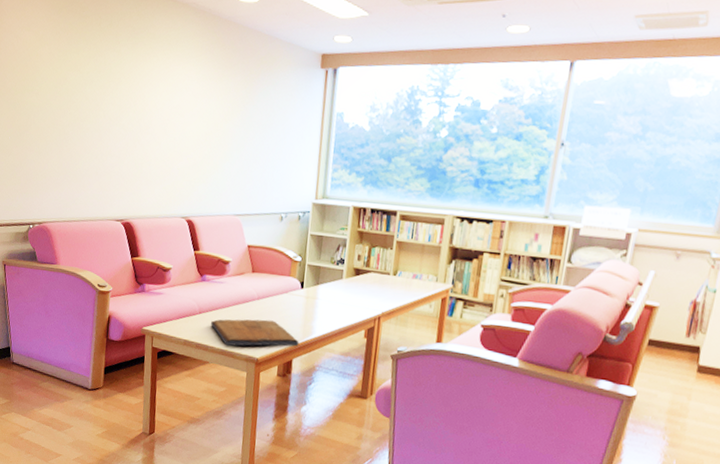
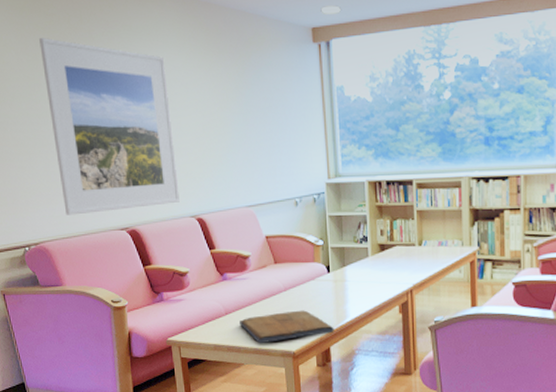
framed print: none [69,37,180,203] -> present [39,38,180,215]

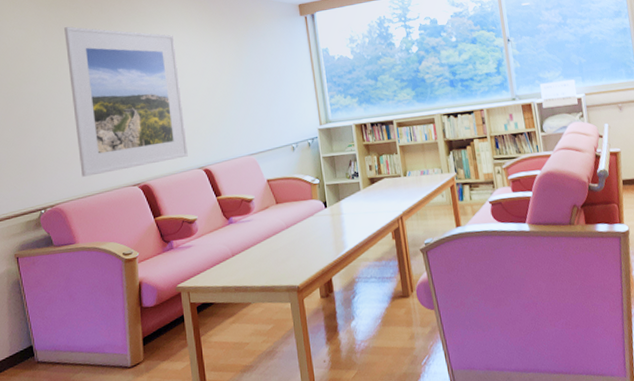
religious icon: present [240,310,334,344] -> none [246,245,335,282]

